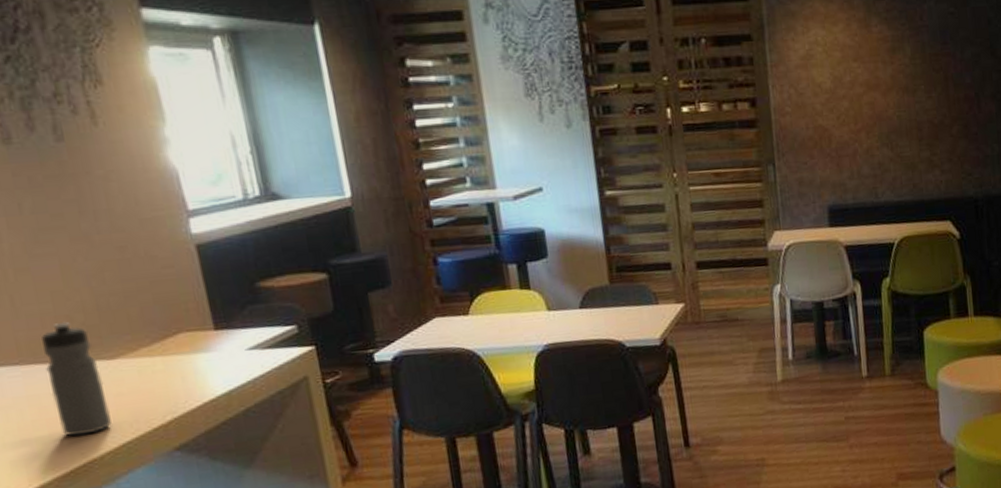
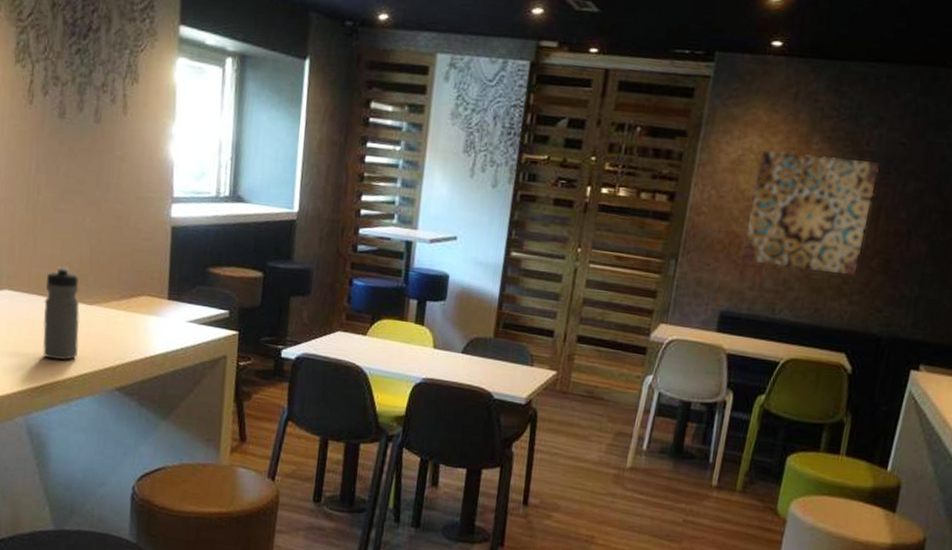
wall art: none [827,35,941,152] -> present [741,150,881,276]

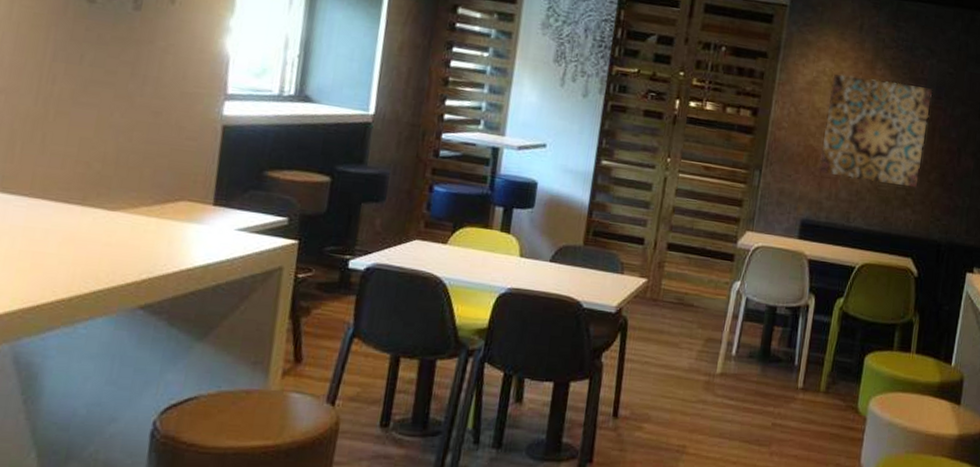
water bottle: present [43,266,80,361] -> none [43,166,101,276]

